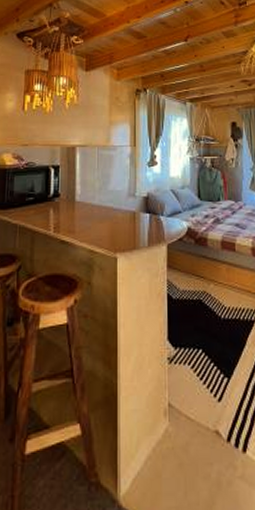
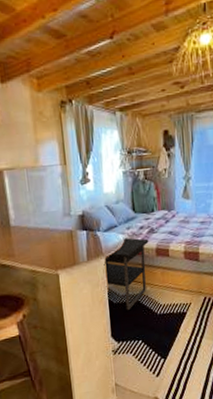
nightstand: none [165,224,214,309] -> present [104,237,149,310]

